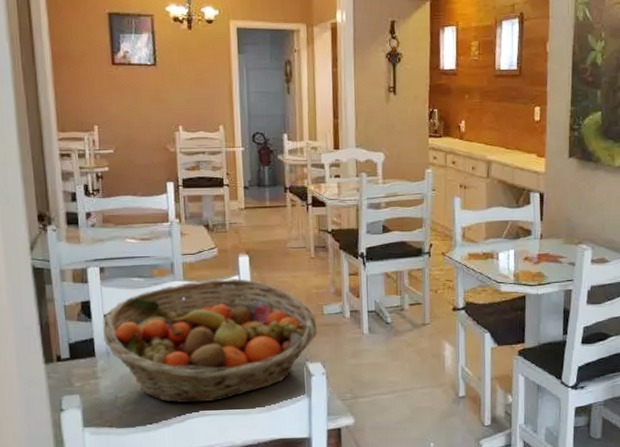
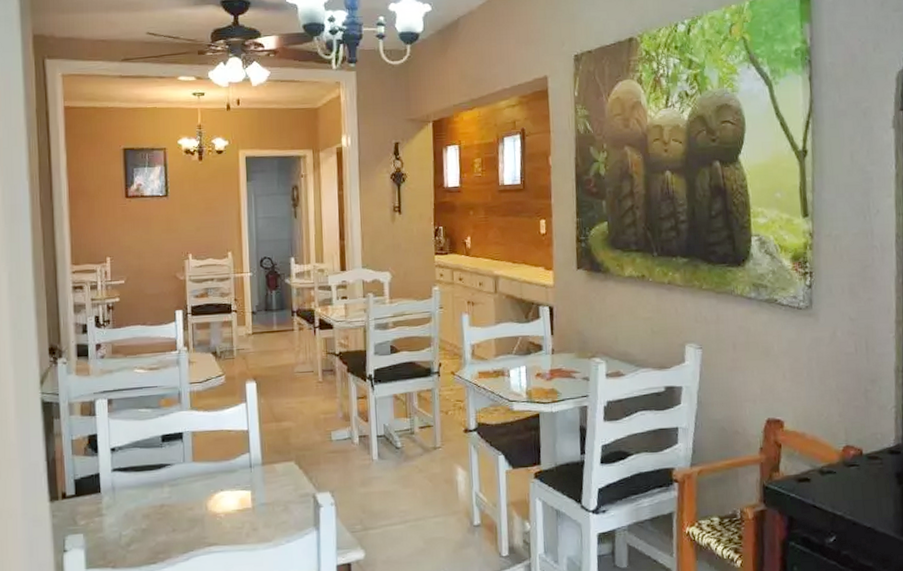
fruit basket: present [103,278,317,404] -> none [109,406,325,541]

